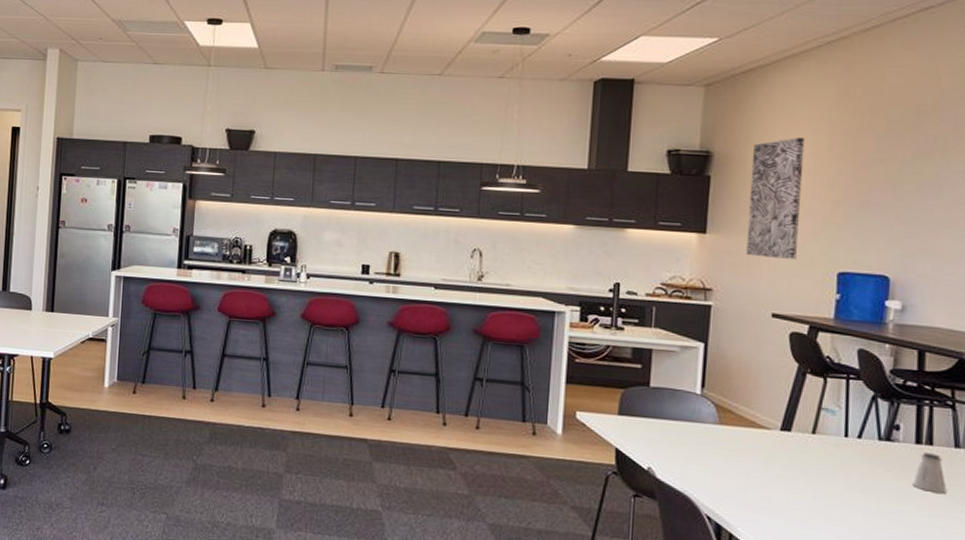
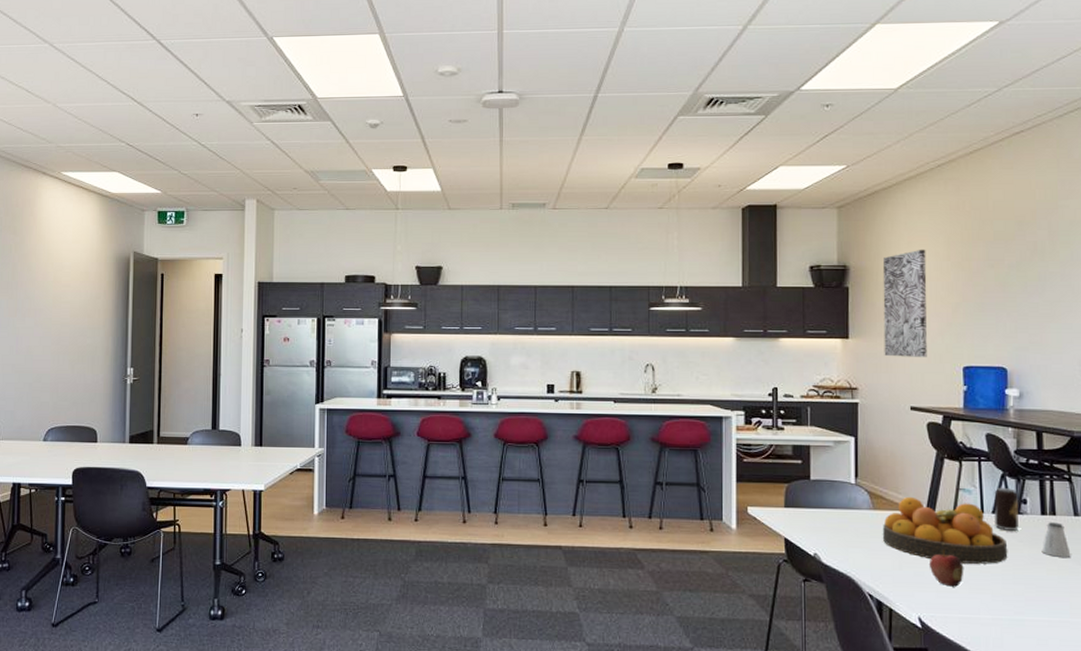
fruit bowl: none [727,412,873,494] -> present [882,496,1008,564]
fruit: none [780,474,820,516] -> present [930,550,964,587]
beverage can: none [858,409,890,459] -> present [993,487,1019,531]

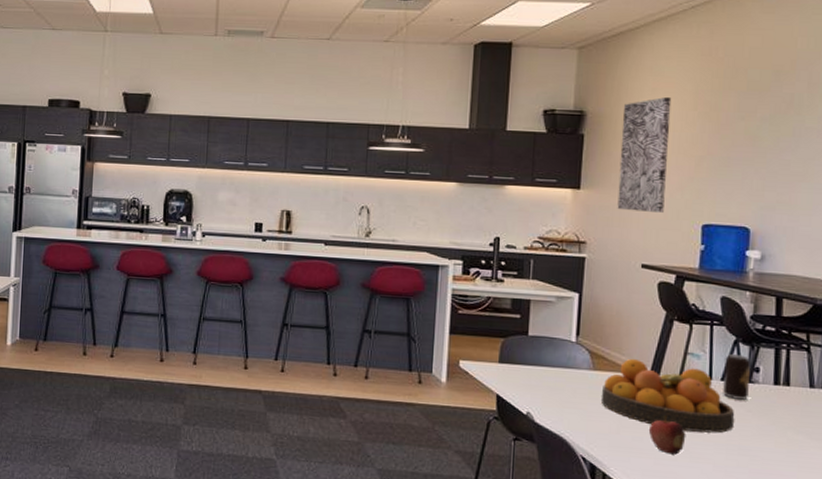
saltshaker: present [1041,522,1071,557] -> none [771,393,803,431]

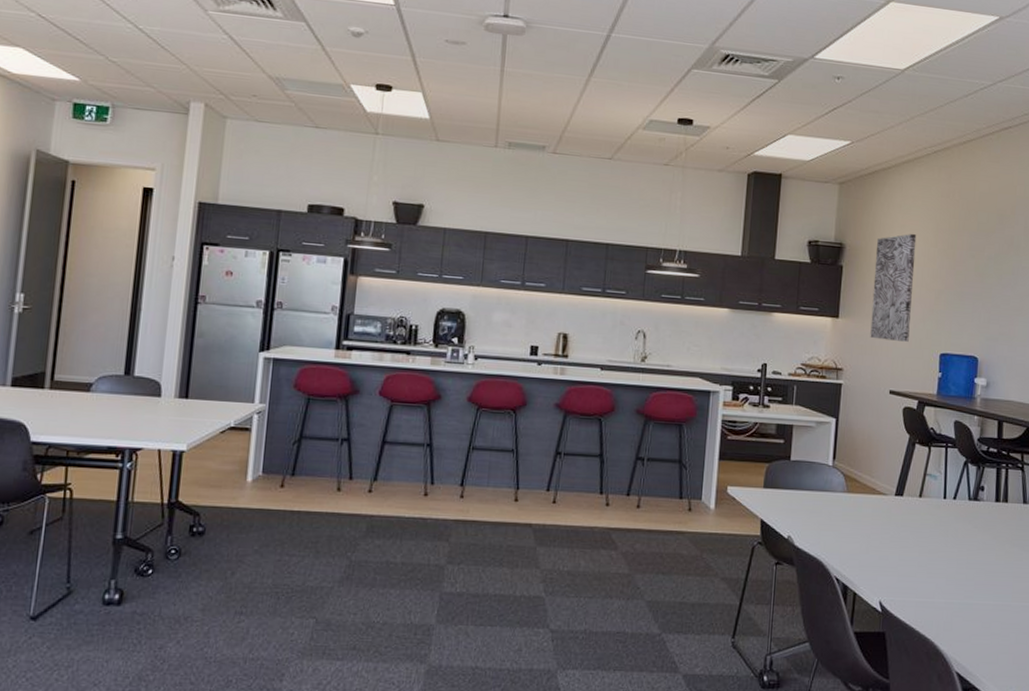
fruit bowl: present [601,358,735,433] -> none [853,480,964,549]
fruit: present [649,415,686,455] -> none [894,534,925,571]
beverage can: present [722,353,750,400] -> none [954,473,977,517]

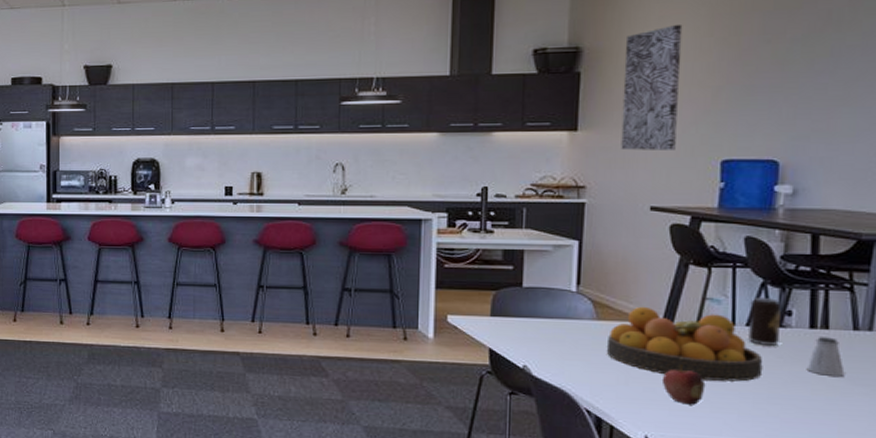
fruit bowl: none [853,480,964,549] -> present [606,306,763,382]
fruit: none [894,534,925,571] -> present [663,364,706,405]
beverage can: none [954,473,977,517] -> present [747,296,781,346]
saltshaker: none [993,509,1017,543] -> present [806,337,845,376]

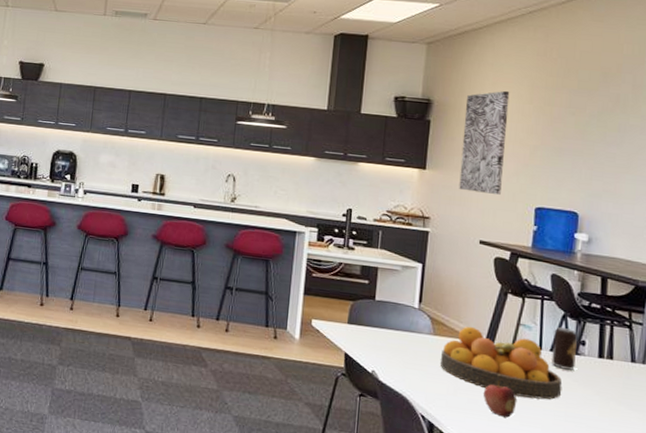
saltshaker: present [806,337,845,376] -> none [595,366,624,402]

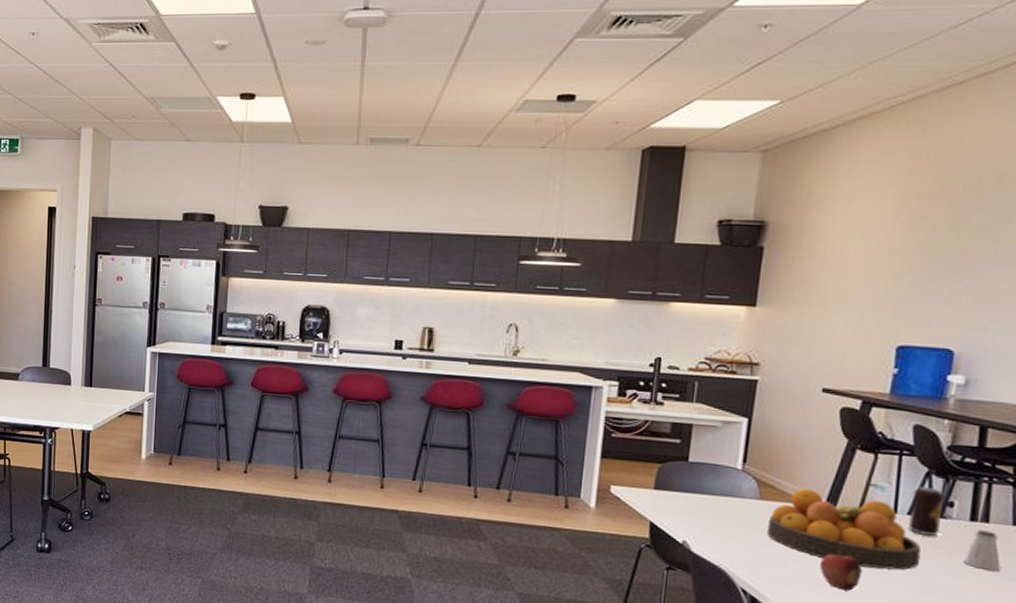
wall art: present [459,90,510,195] -> none [798,204,870,333]
saltshaker: none [595,366,624,402] -> present [963,530,1001,571]

